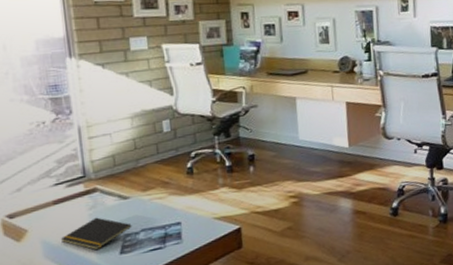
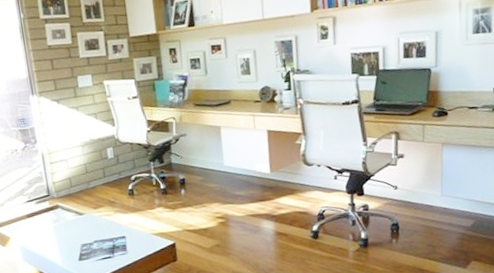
notepad: present [60,217,132,251] -> none [34,229,87,257]

